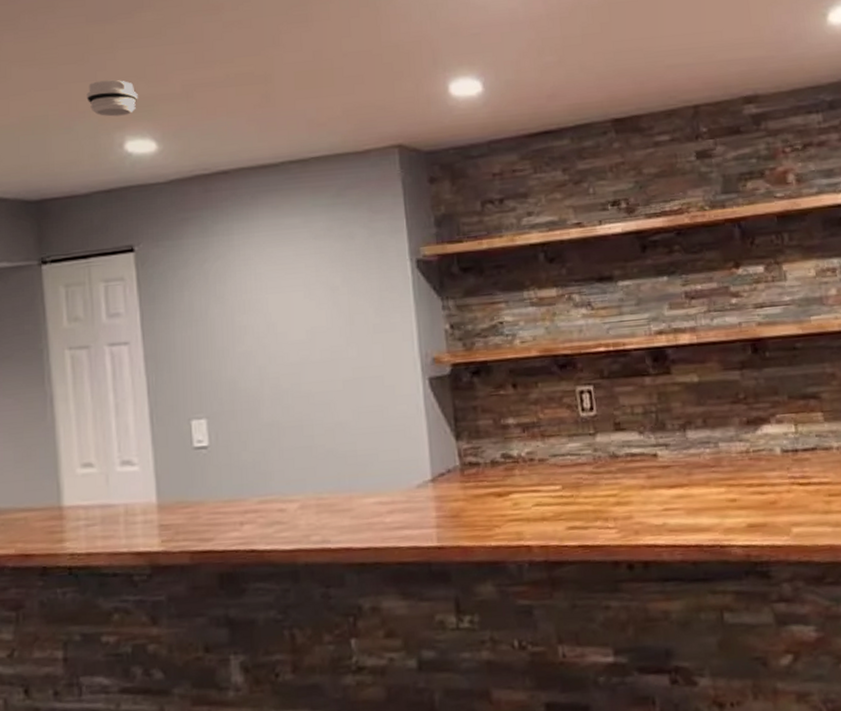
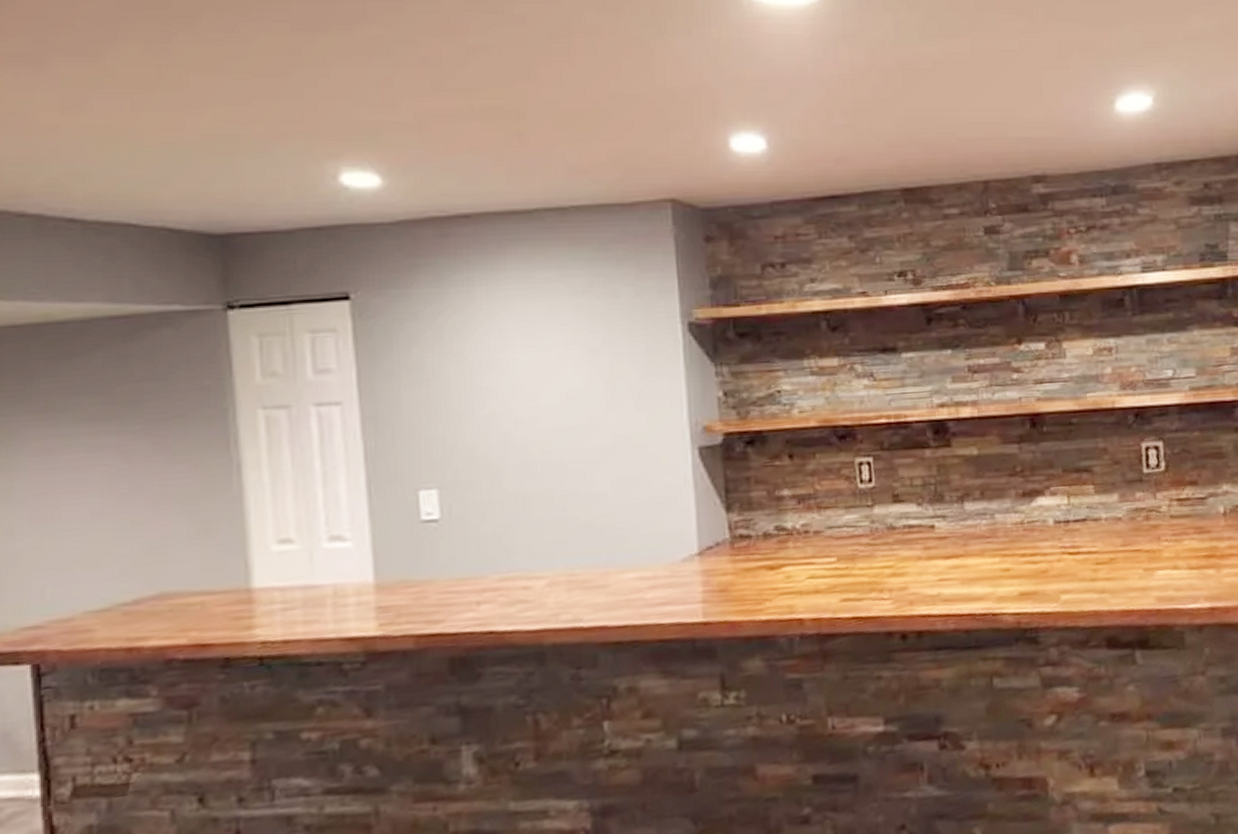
smoke detector: present [86,79,138,117] -> none [290,100,358,143]

